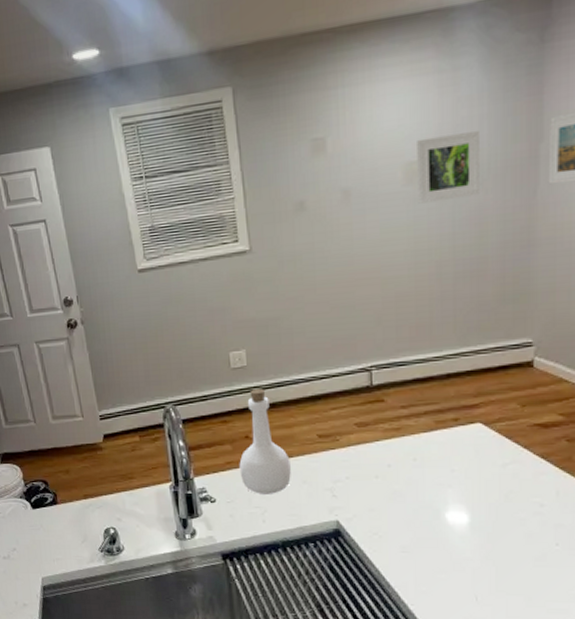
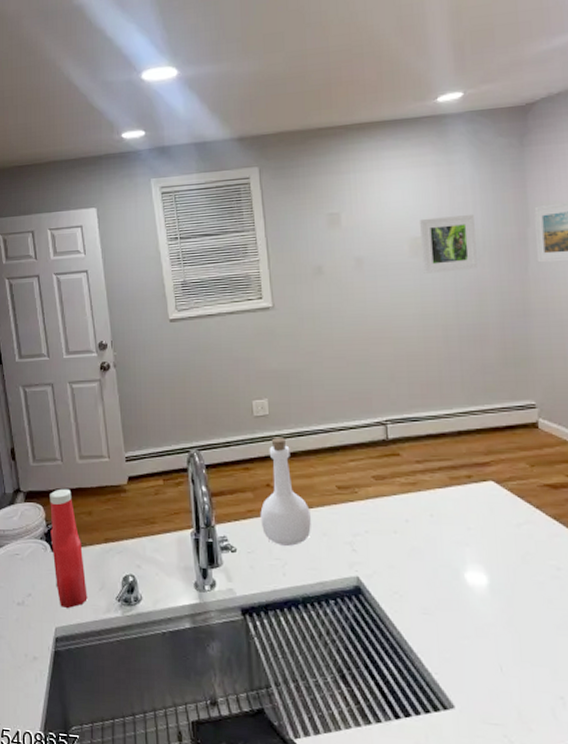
ketchup bottle: none [25,449,71,560] -> present [50,488,88,608]

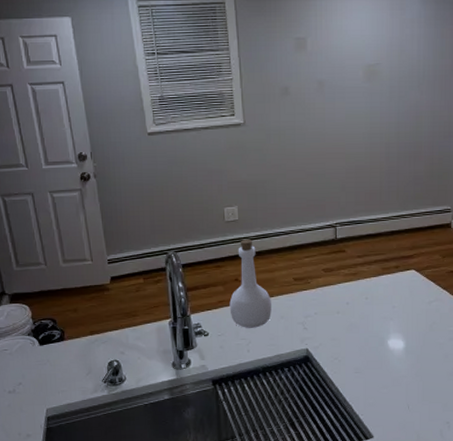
ketchup bottle: present [50,488,88,608] -> none [35,290,76,392]
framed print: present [420,213,478,274] -> none [374,45,418,98]

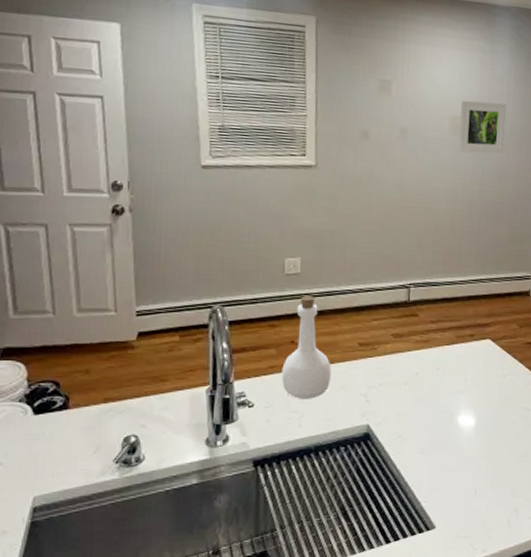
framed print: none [374,45,418,98] -> present [458,100,506,154]

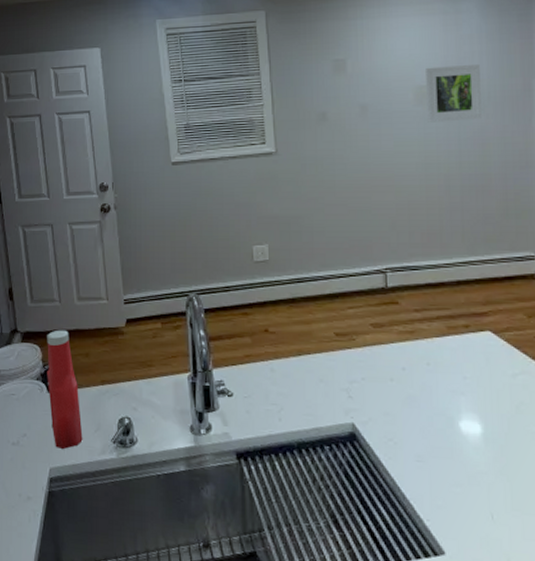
ketchup bottle: none [33,345,78,475] -> present [47,330,83,449]
bottle: present [281,295,331,399] -> none [258,282,308,391]

